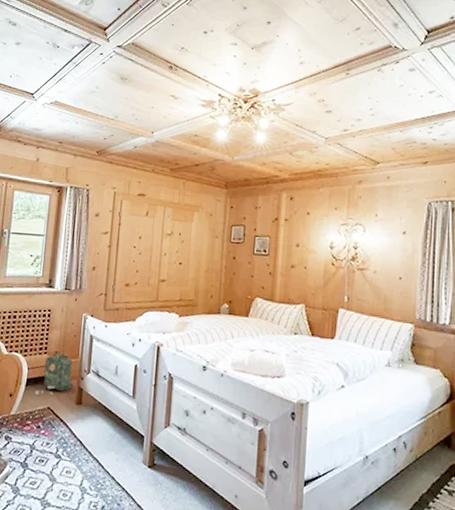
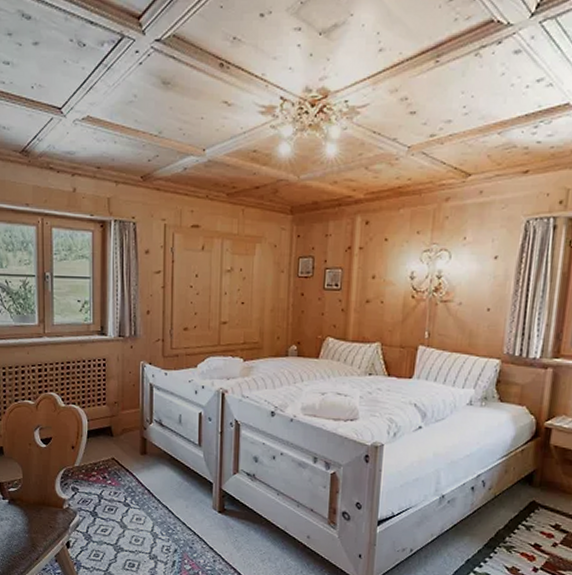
backpack: present [35,350,73,396] -> none [98,401,135,447]

